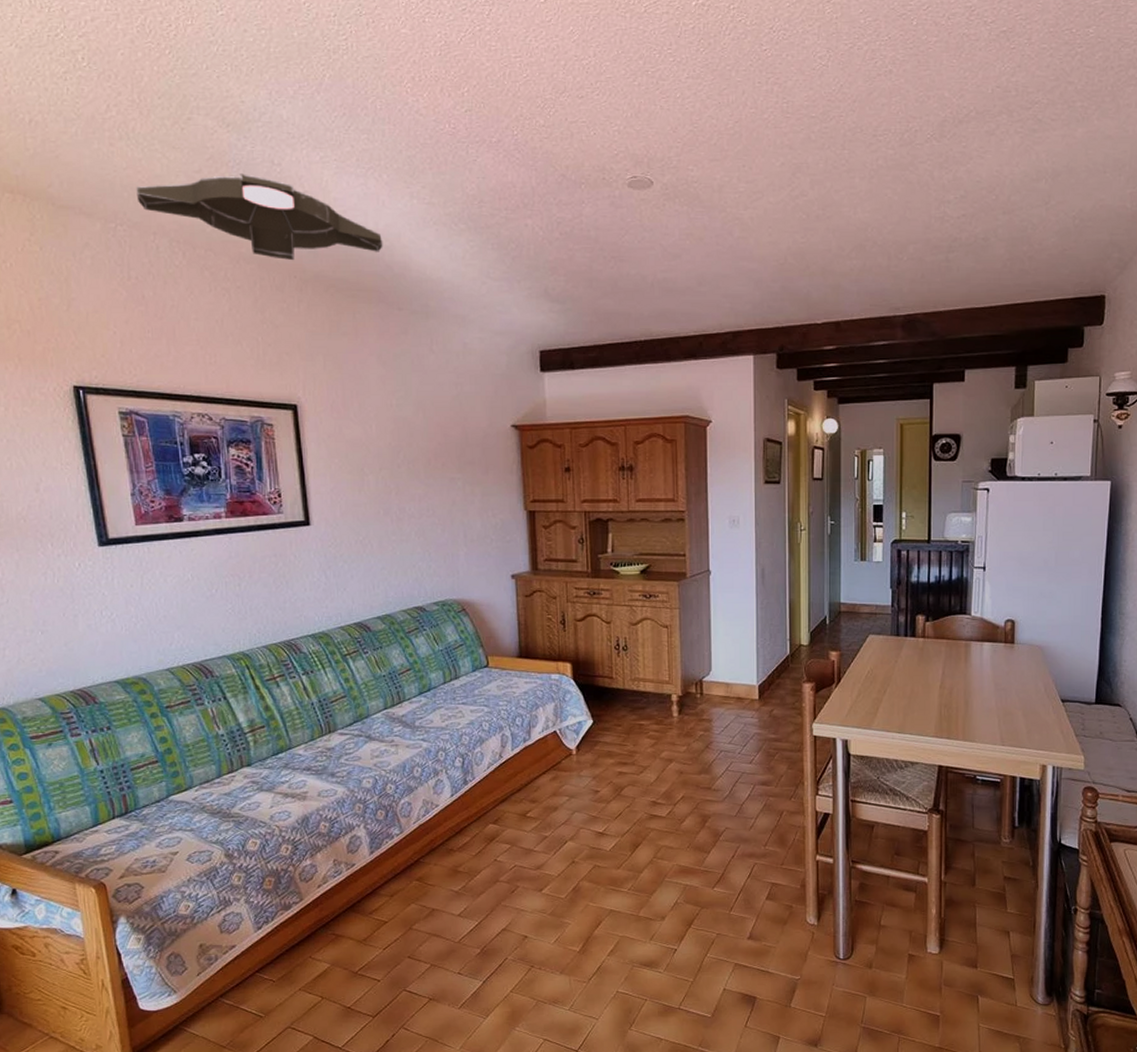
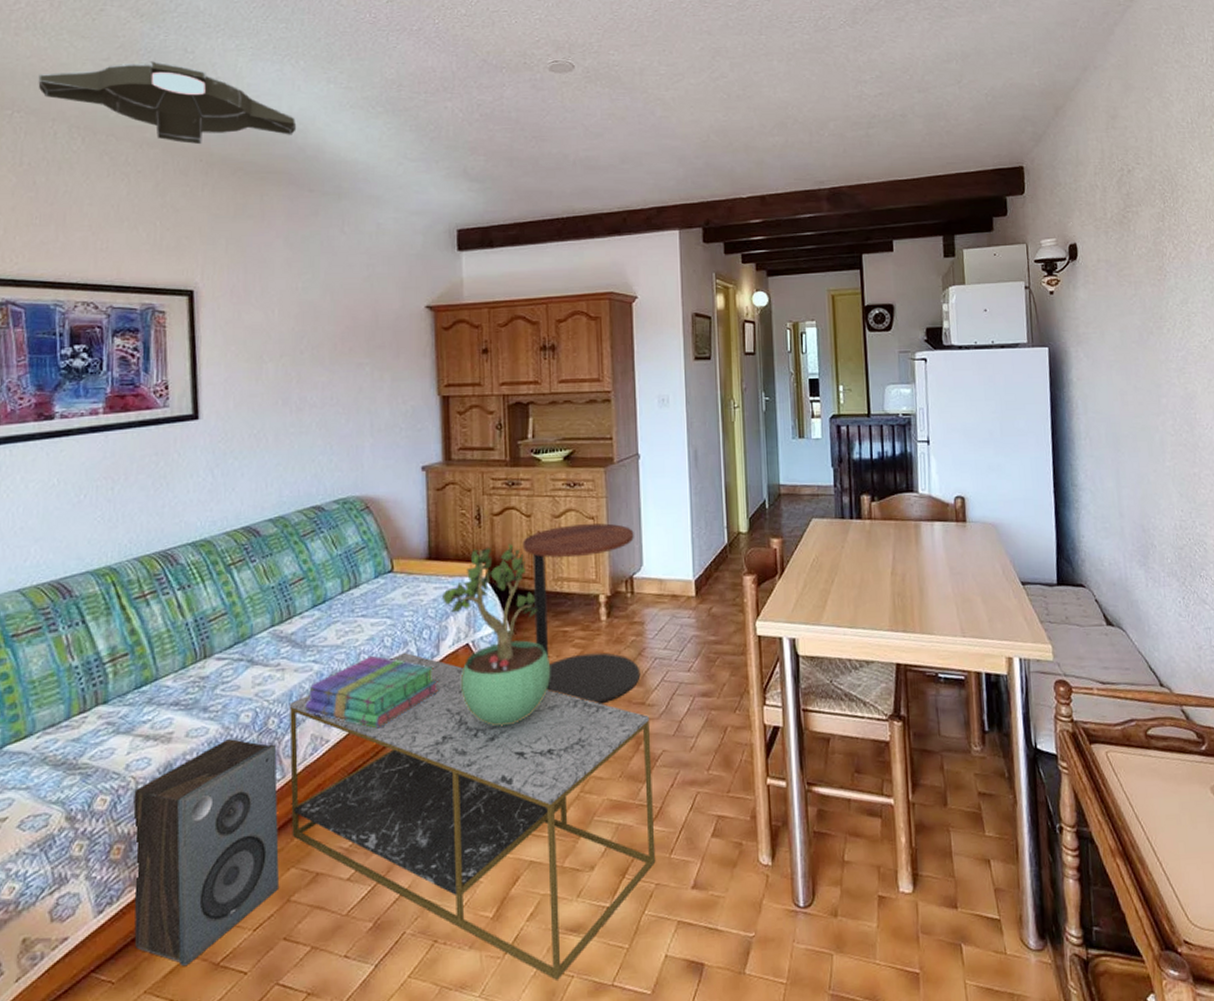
speaker: none [279,800,402,973] -> present [133,739,279,967]
coffee table: none [403,735,717,1002] -> present [289,652,656,980]
books: none [417,737,530,798] -> present [305,655,438,729]
potted plant: none [531,647,628,801] -> present [441,544,551,727]
side table: none [603,632,708,787] -> present [522,523,641,704]

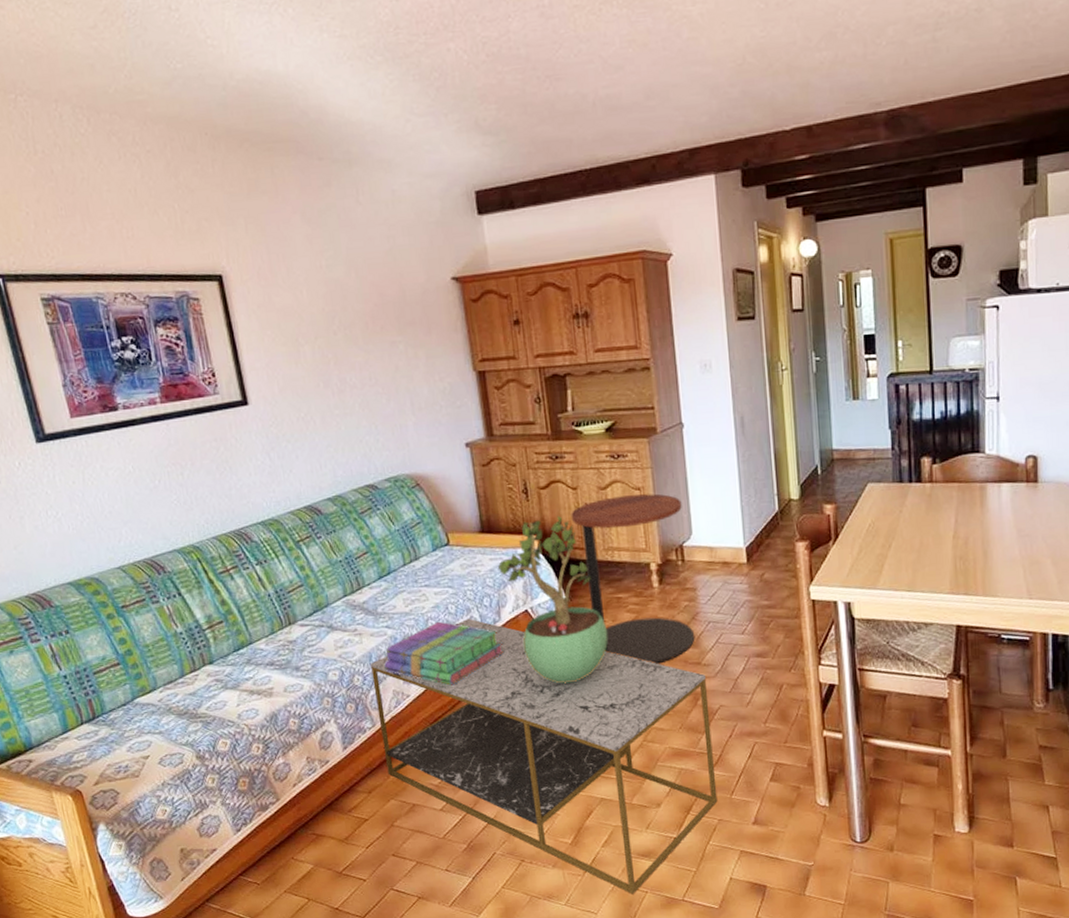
ceiling light: present [38,61,297,145] -> none [32,24,296,117]
speaker: present [133,739,279,967] -> none [248,694,382,874]

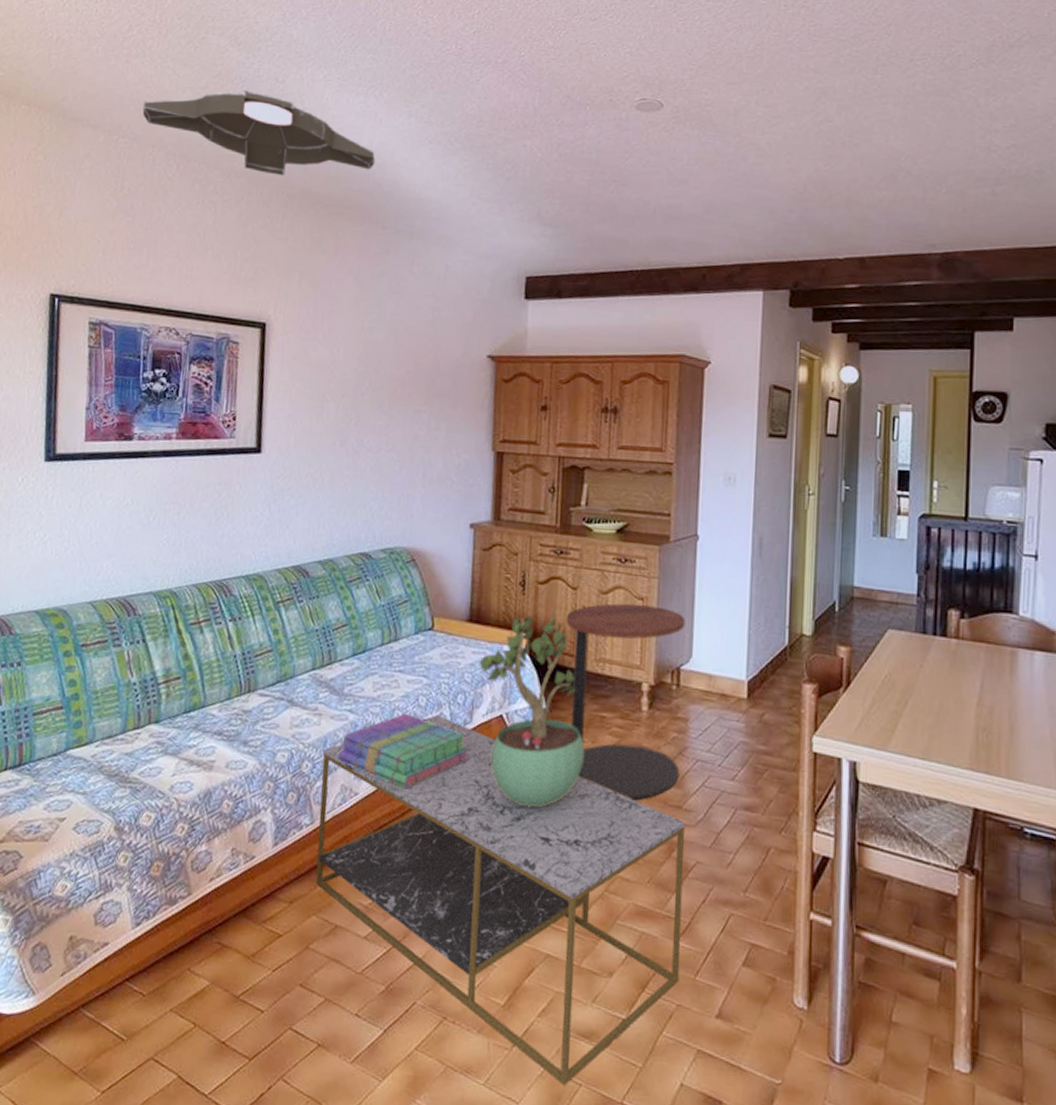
ceiling light: none [32,24,296,117] -> present [142,90,376,176]

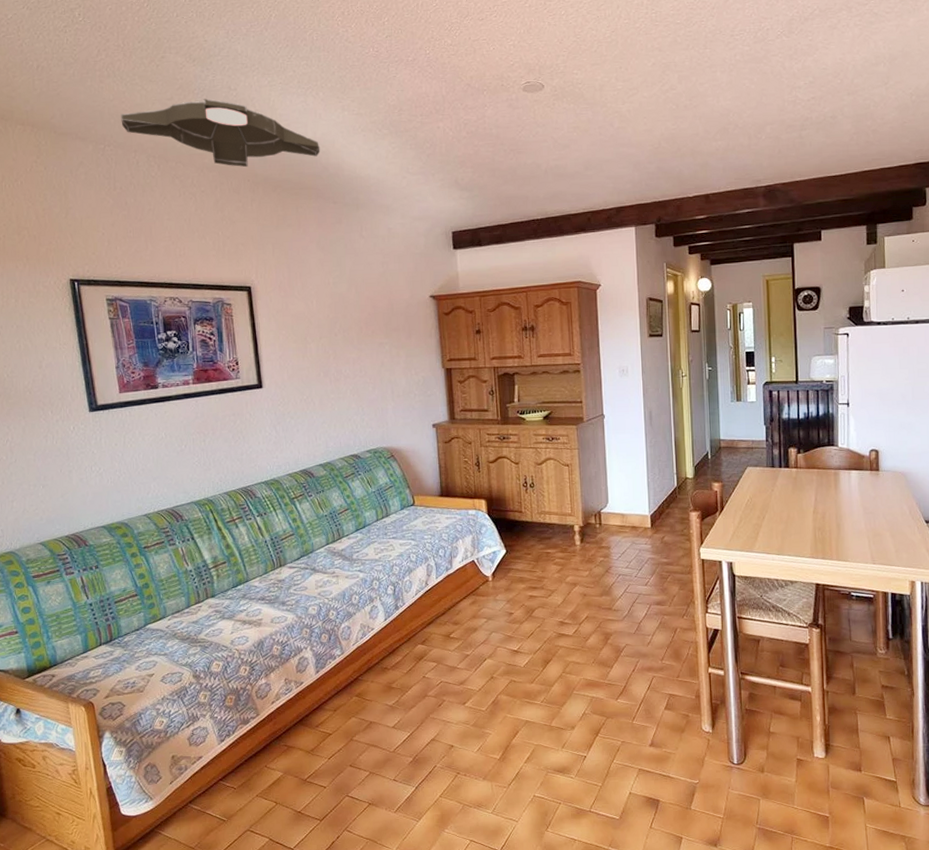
coffee table: present [315,714,685,1085] -> none [343,565,622,805]
books: present [337,713,469,790] -> none [355,567,452,621]
potted plant: present [479,616,585,808] -> none [452,485,538,622]
side table: present [566,603,685,801] -> none [513,469,608,608]

